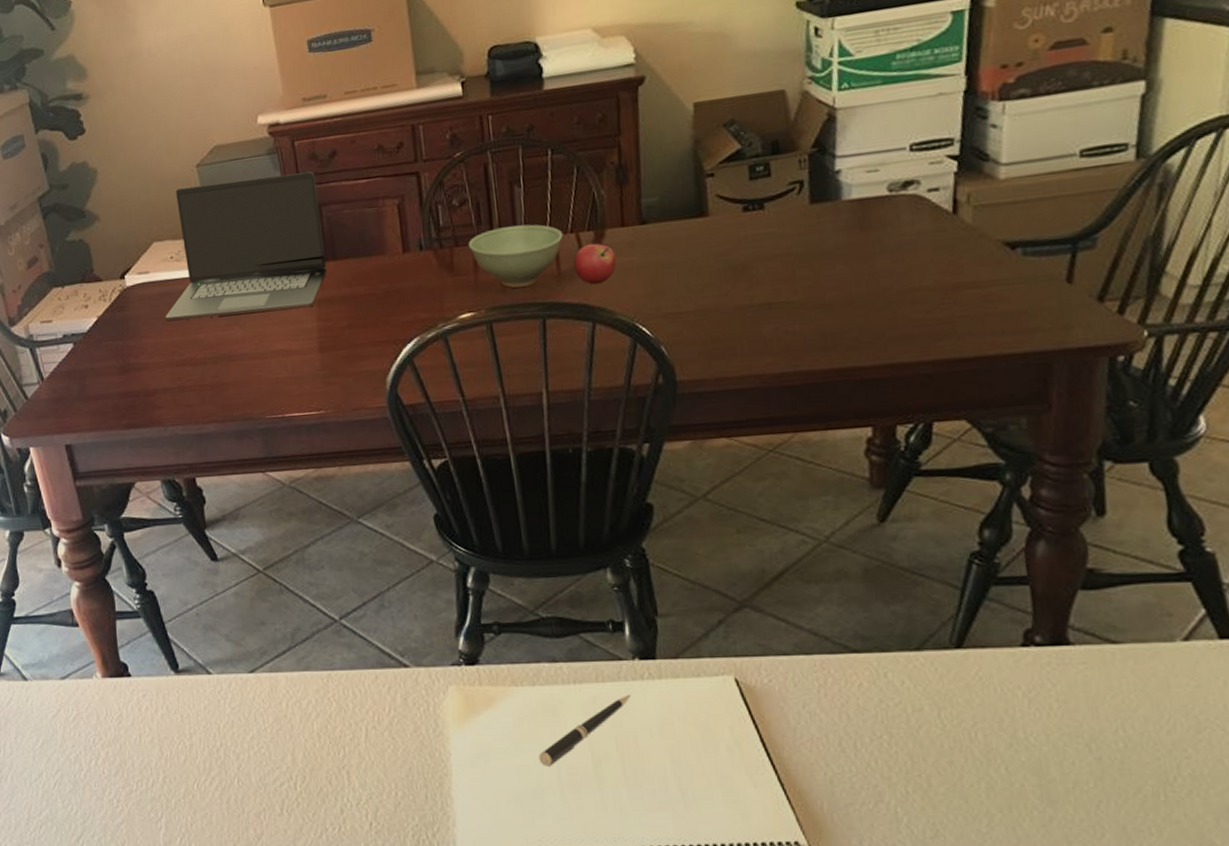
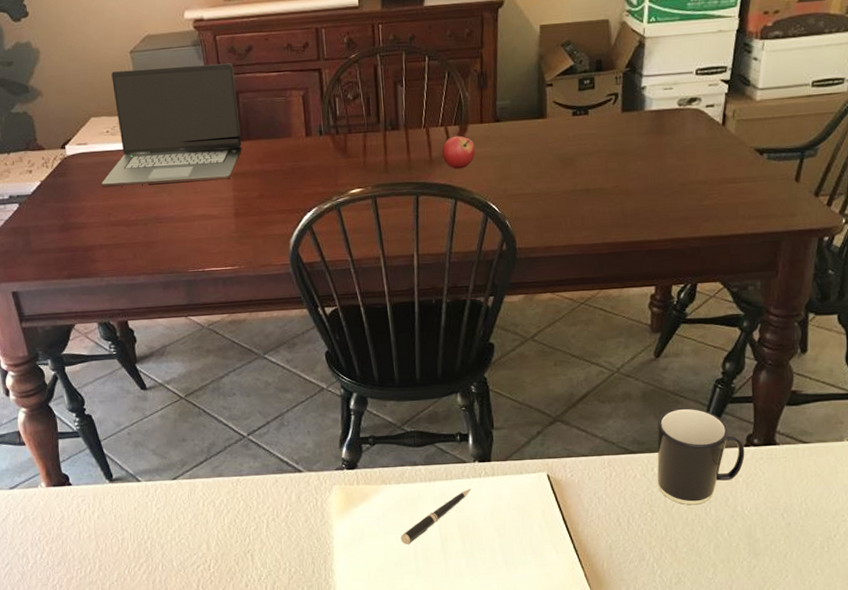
bowl: present [468,224,563,289] -> none [359,117,435,170]
mug: none [889,590,1023,727] -> present [657,407,745,505]

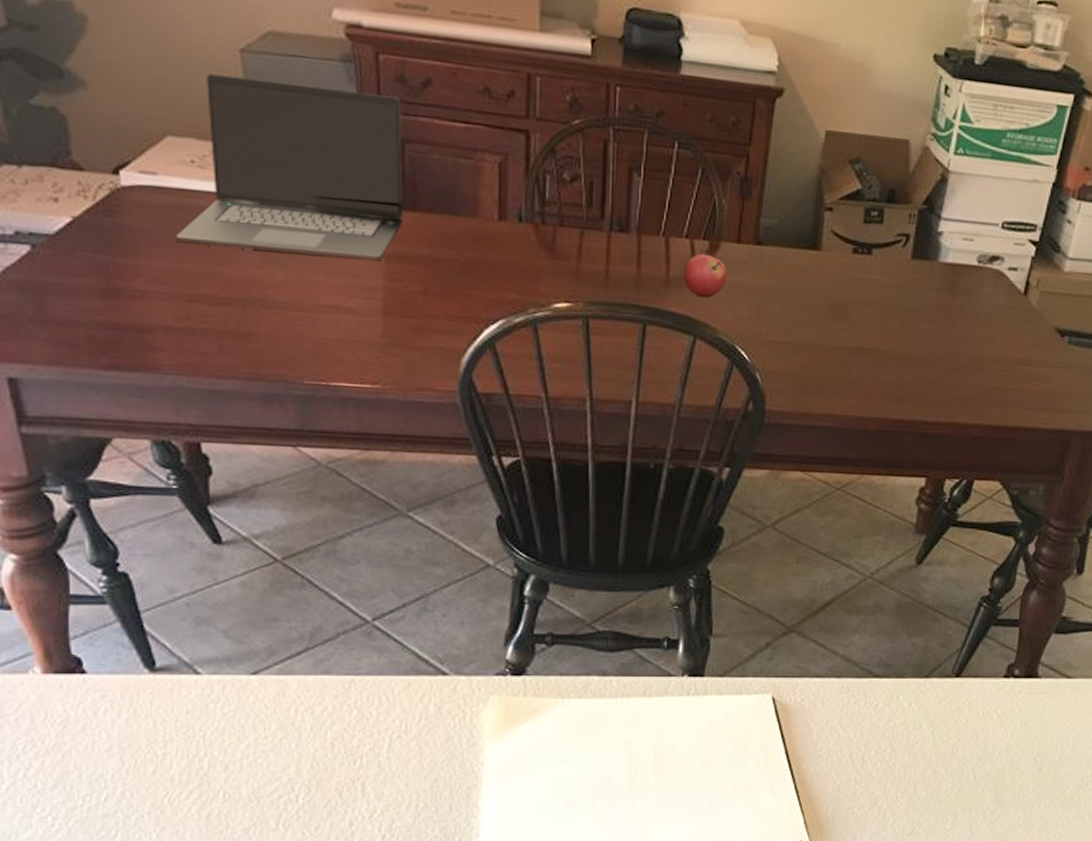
pen: present [400,488,472,544] -> none [576,708,676,777]
mug: present [657,407,745,505] -> none [902,626,1004,743]

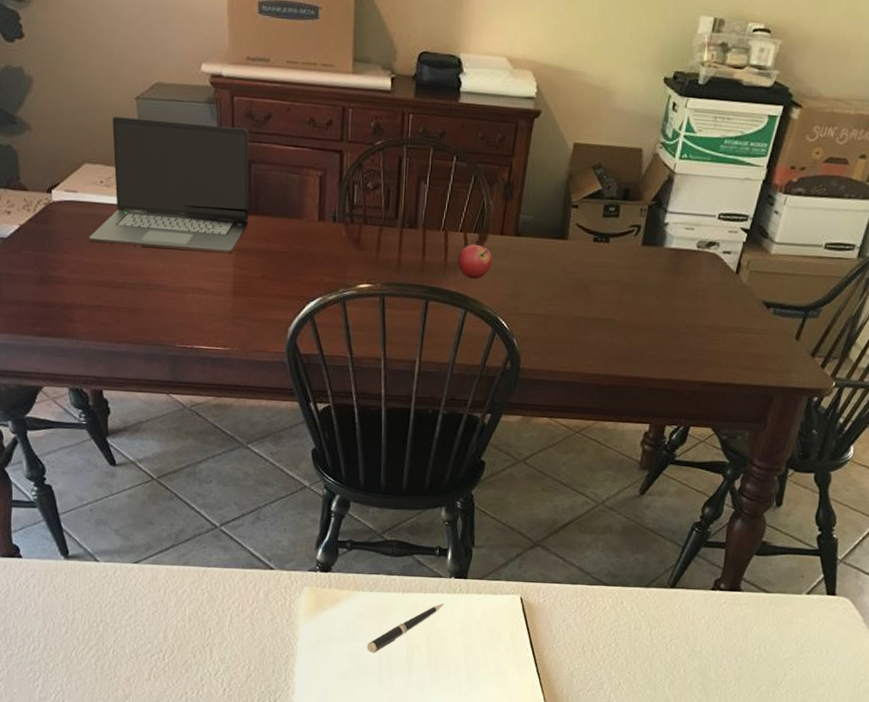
pen: none [576,708,676,777] -> present [367,603,444,653]

